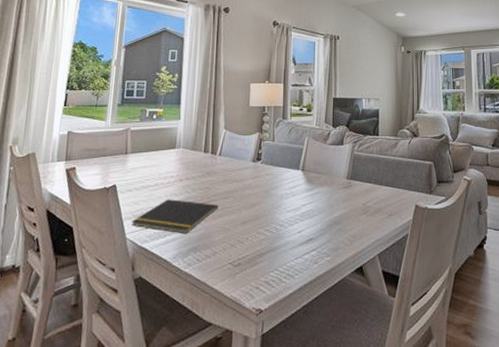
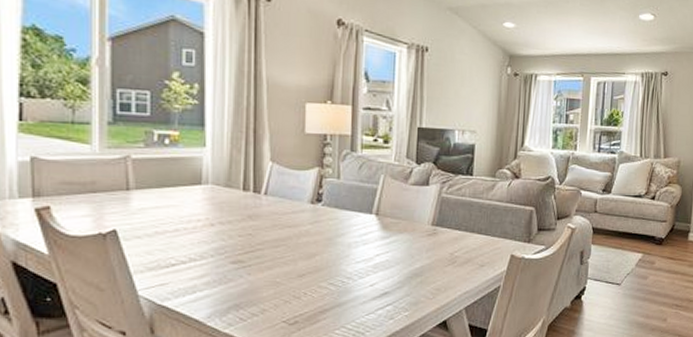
notepad: present [131,199,218,234] -> none [144,248,266,290]

